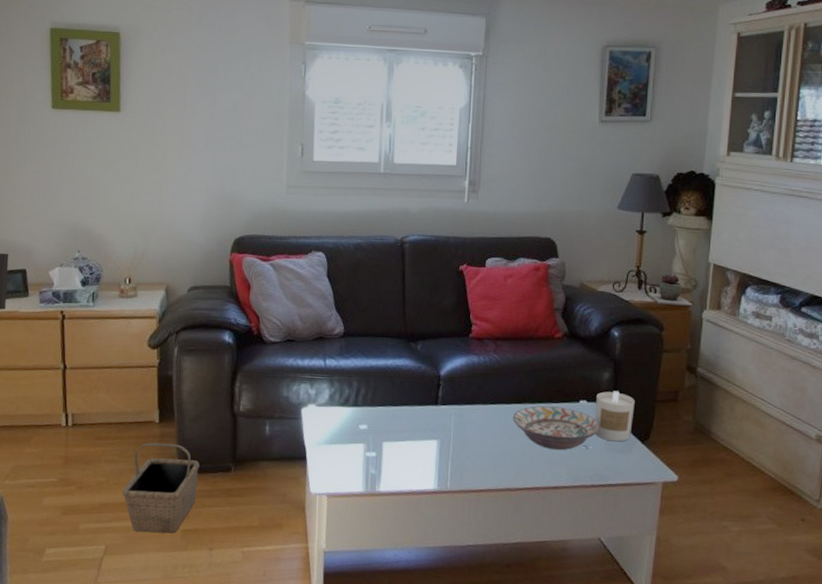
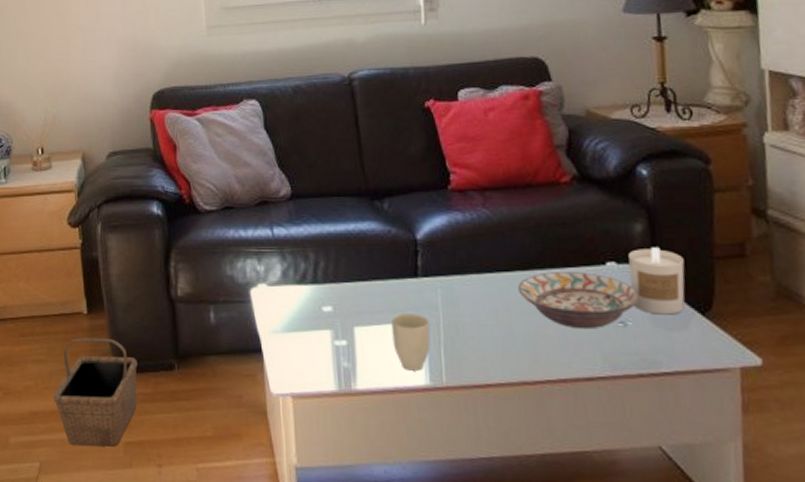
mug: none [412,433,443,478] -> present [391,313,431,371]
succulent plant: present [648,274,693,307] -> none [681,88,748,130]

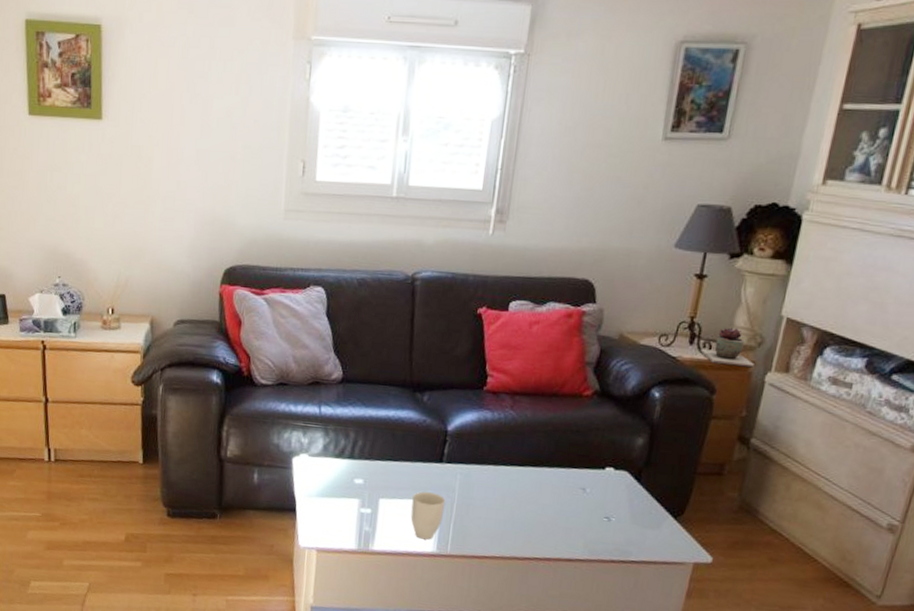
basket: present [53,337,138,447] -> none [105,483,184,576]
decorative bowl: present [517,272,640,330] -> none [526,470,627,521]
candle: present [628,247,685,315] -> none [620,459,671,516]
succulent plant: none [681,88,748,130] -> present [700,327,756,368]

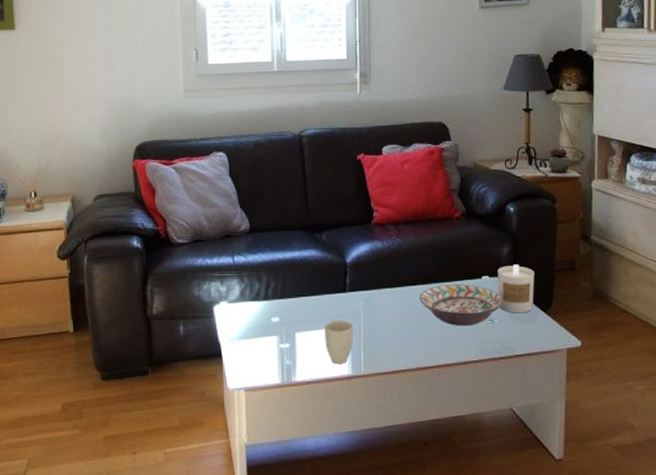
decorative bowl: none [526,470,627,521] -> present [419,284,503,327]
candle: none [620,459,671,516] -> present [497,264,535,313]

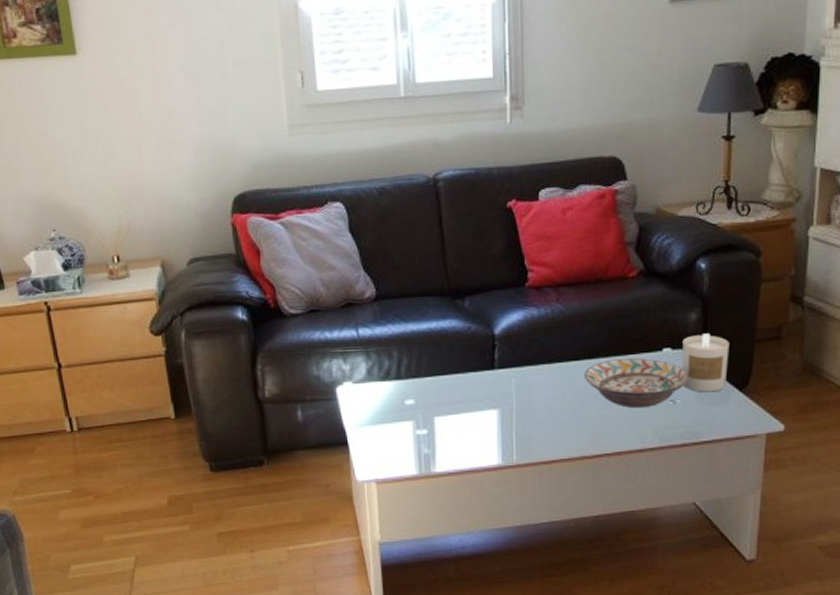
mug: present [324,320,354,364] -> none [469,402,504,453]
succulent plant: present [538,148,582,178] -> none [740,185,797,225]

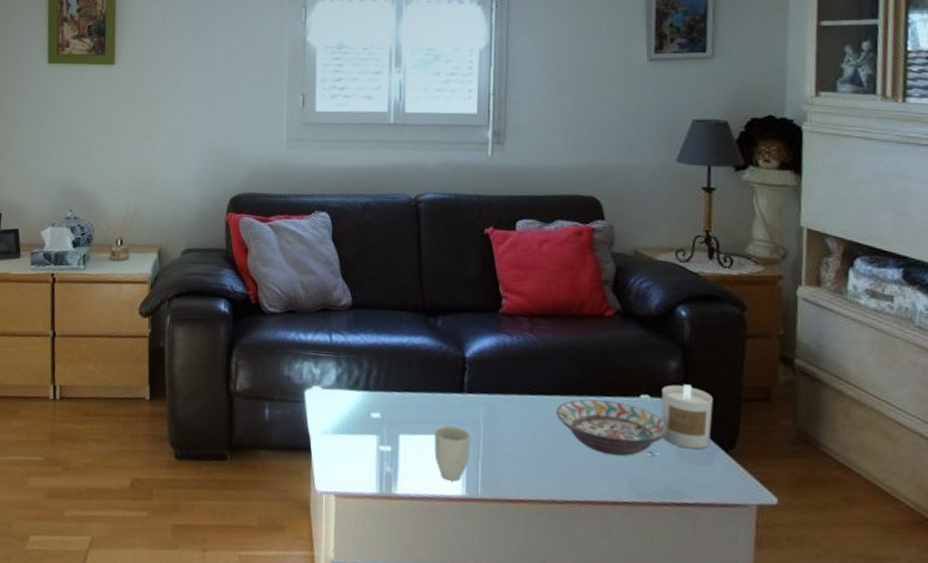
mug: none [469,402,504,453] -> present [434,425,471,481]

